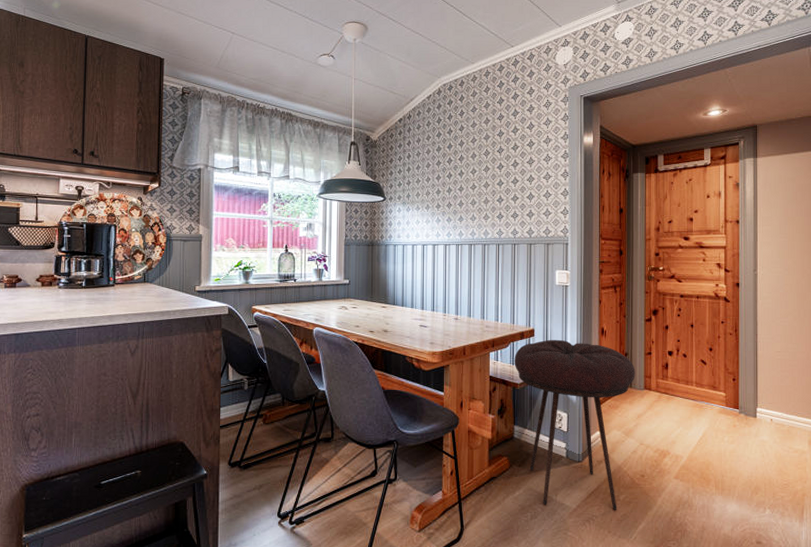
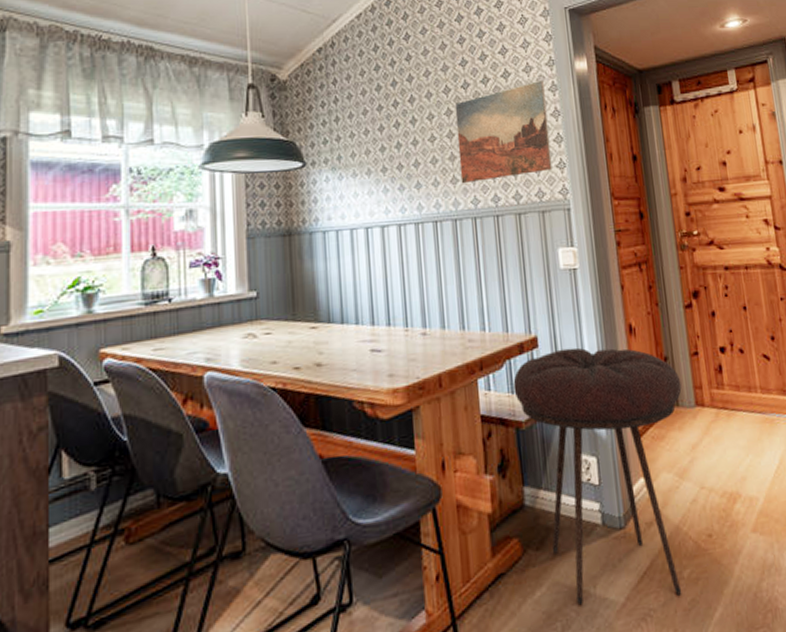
wall art: none [491,150,558,220] -> present [455,81,553,184]

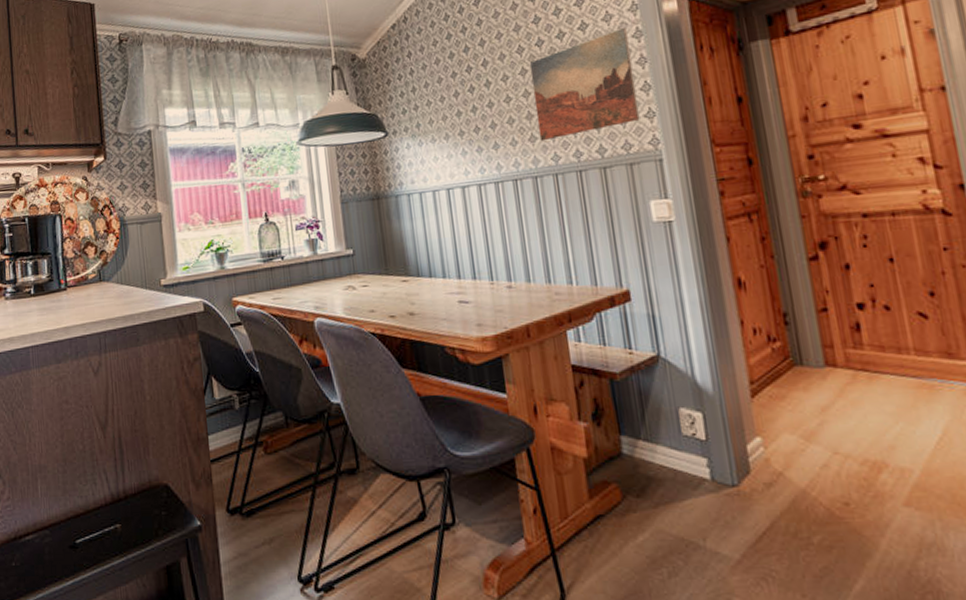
stool: present [513,347,682,606] -> none [604,301,812,561]

